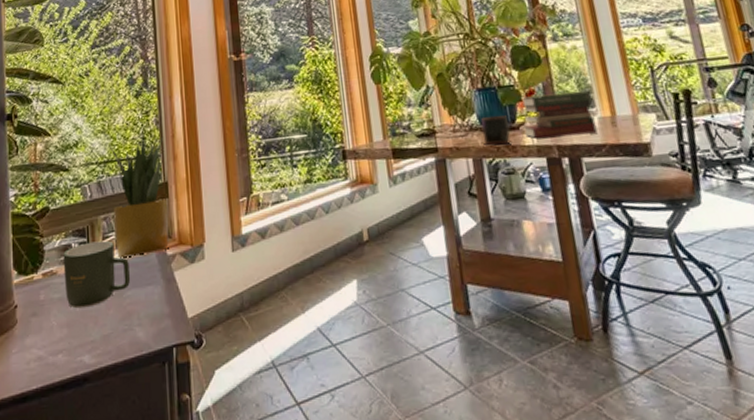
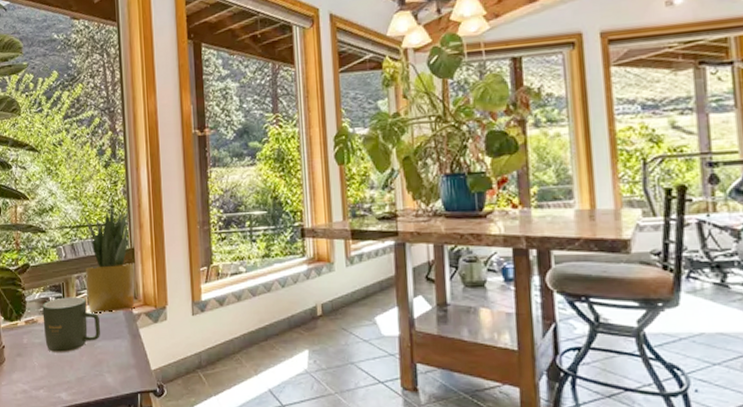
mug: present [481,115,511,146] -> none [445,202,476,233]
books: present [522,90,598,138] -> none [491,181,572,228]

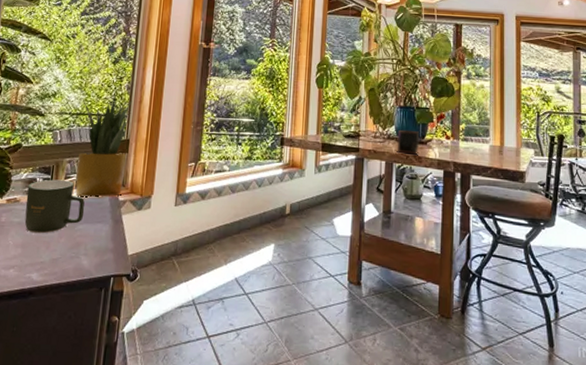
mug: none [445,202,476,233] -> present [397,129,419,155]

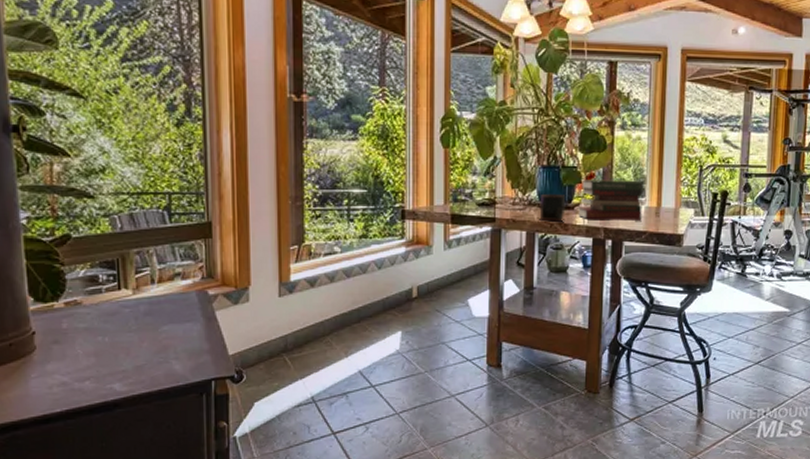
mug: present [24,179,85,234] -> none [89,275,168,339]
planter: present [75,96,133,198] -> none [143,168,211,294]
books: none [430,119,488,157] -> present [578,179,645,221]

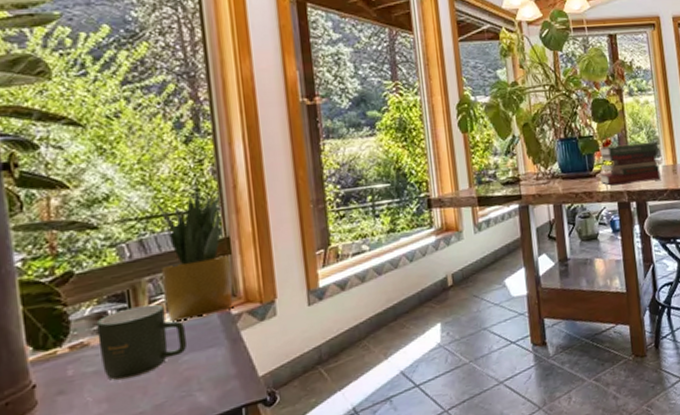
mug: none [89,275,168,339] -> present [96,304,188,381]
planter: none [143,168,211,294] -> present [151,185,233,322]
mug: present [539,193,565,222] -> none [562,164,588,192]

